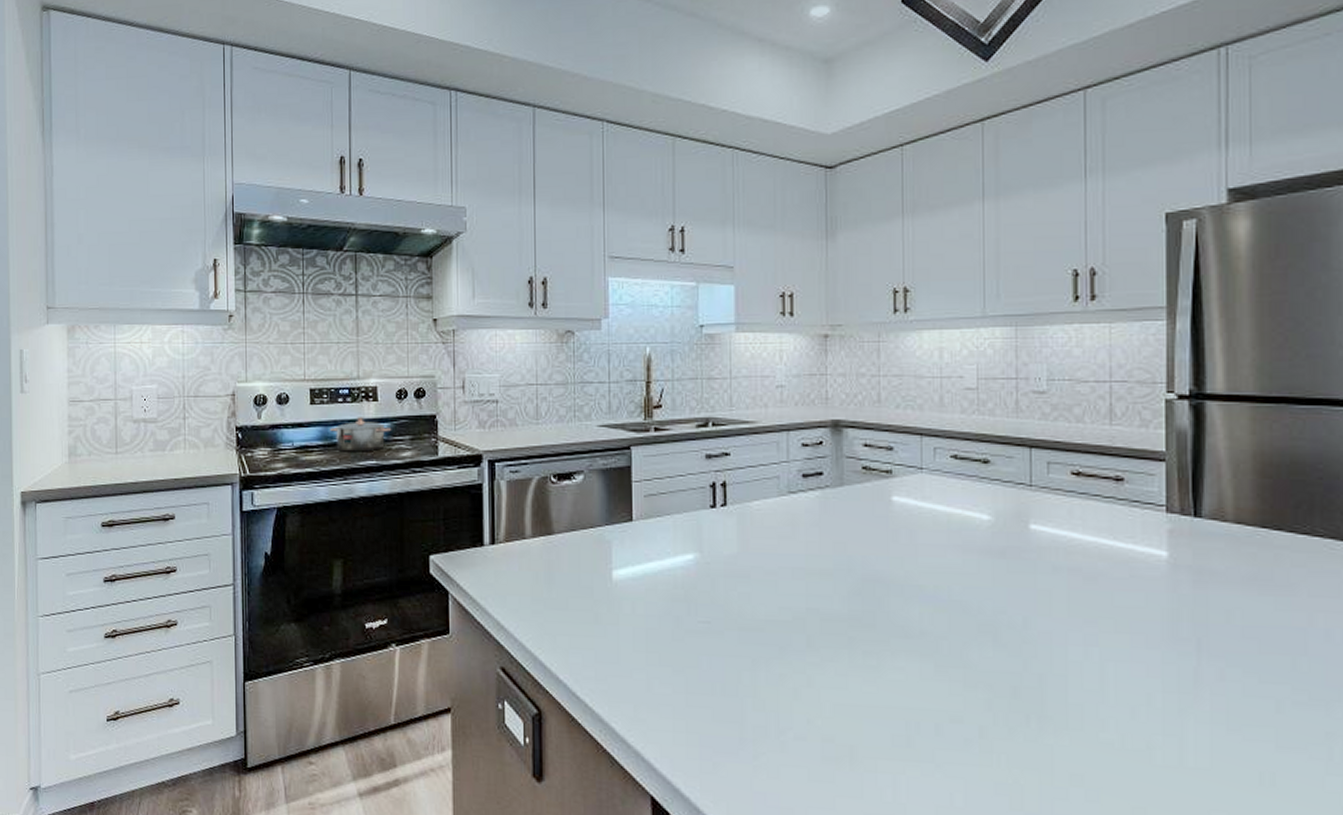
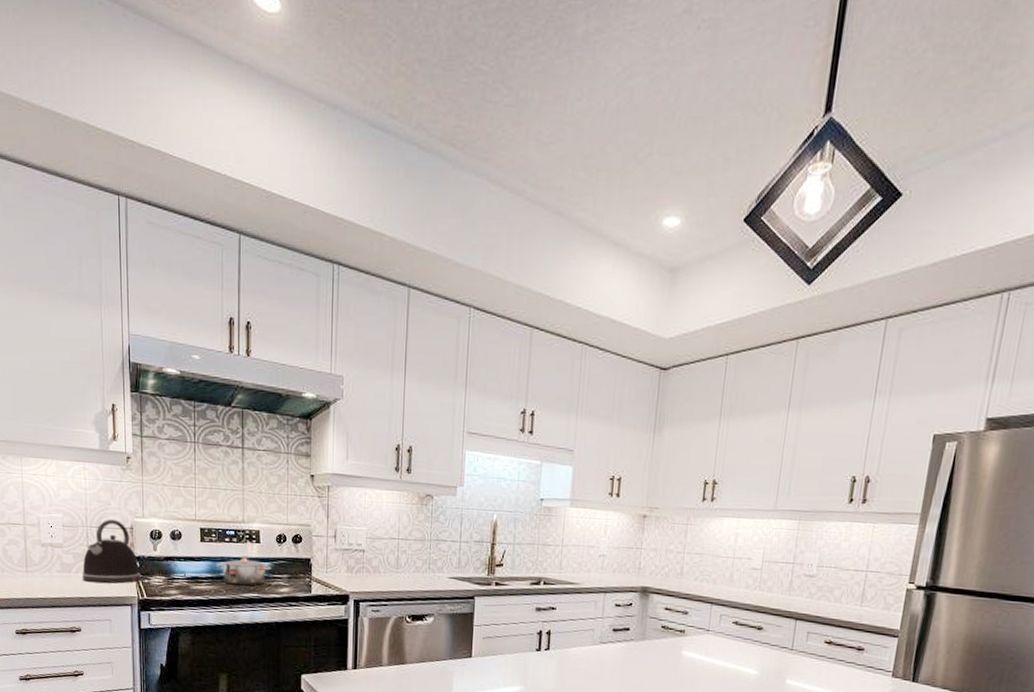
kettle: none [177,385,243,461] -> present [81,518,140,584]

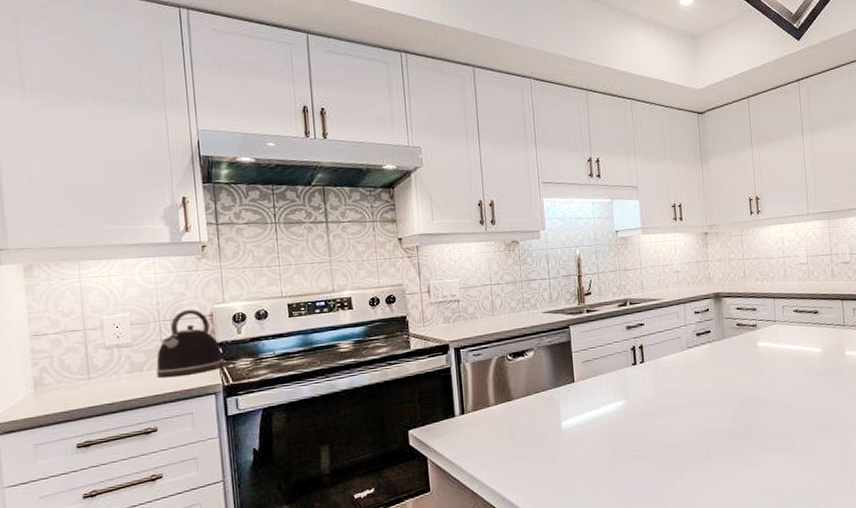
cooking pot: present [218,555,272,586] -> none [309,323,368,355]

